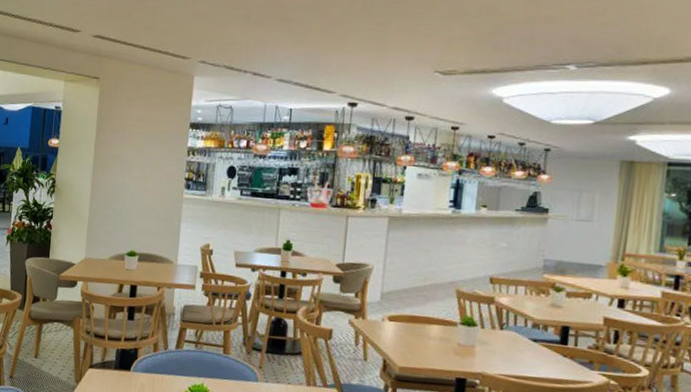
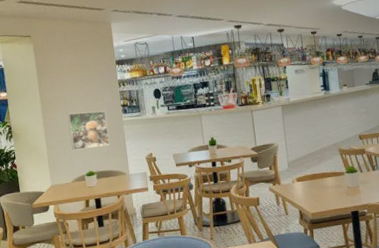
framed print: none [116,176,165,224] -> present [67,111,110,151]

